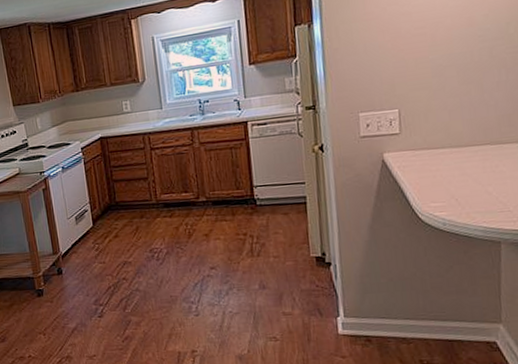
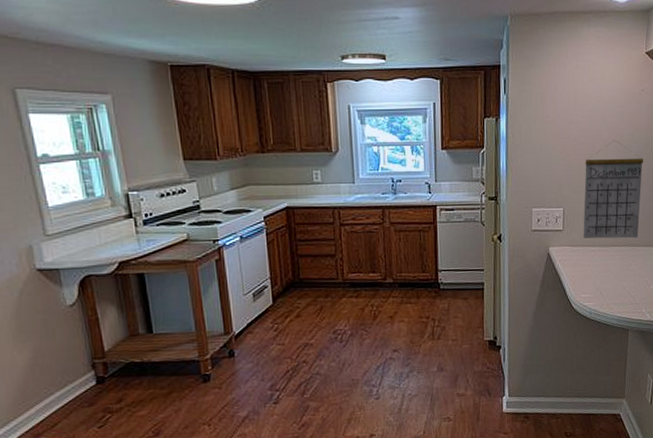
calendar: none [423,25,507,140] -> present [583,139,644,239]

